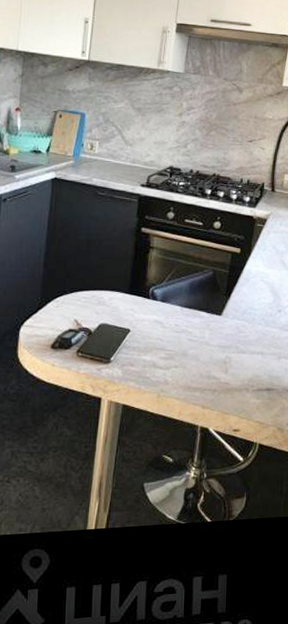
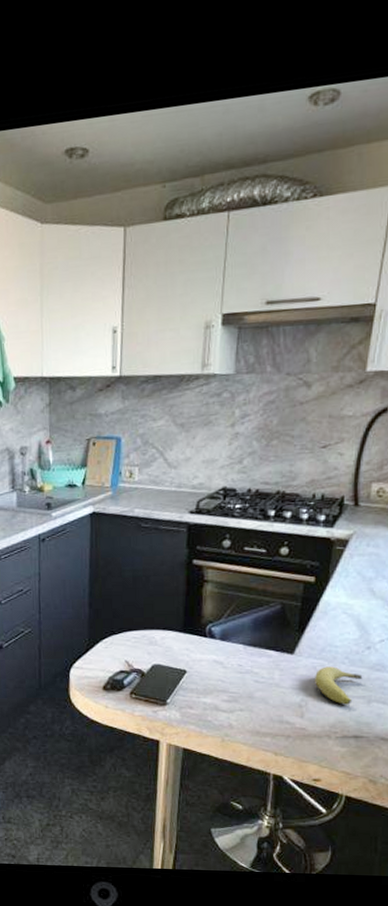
fruit: none [238,327,275,361] -> present [315,666,363,705]

